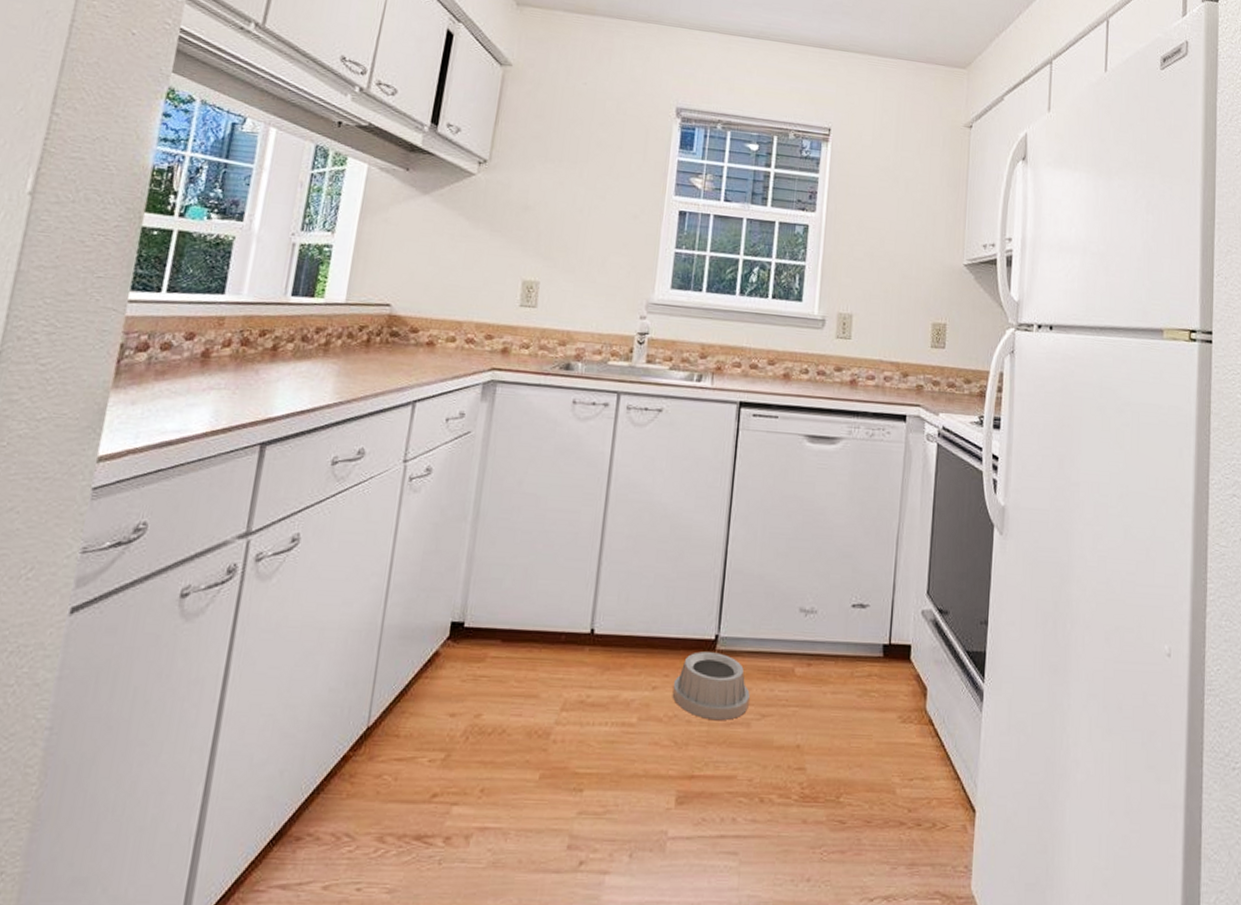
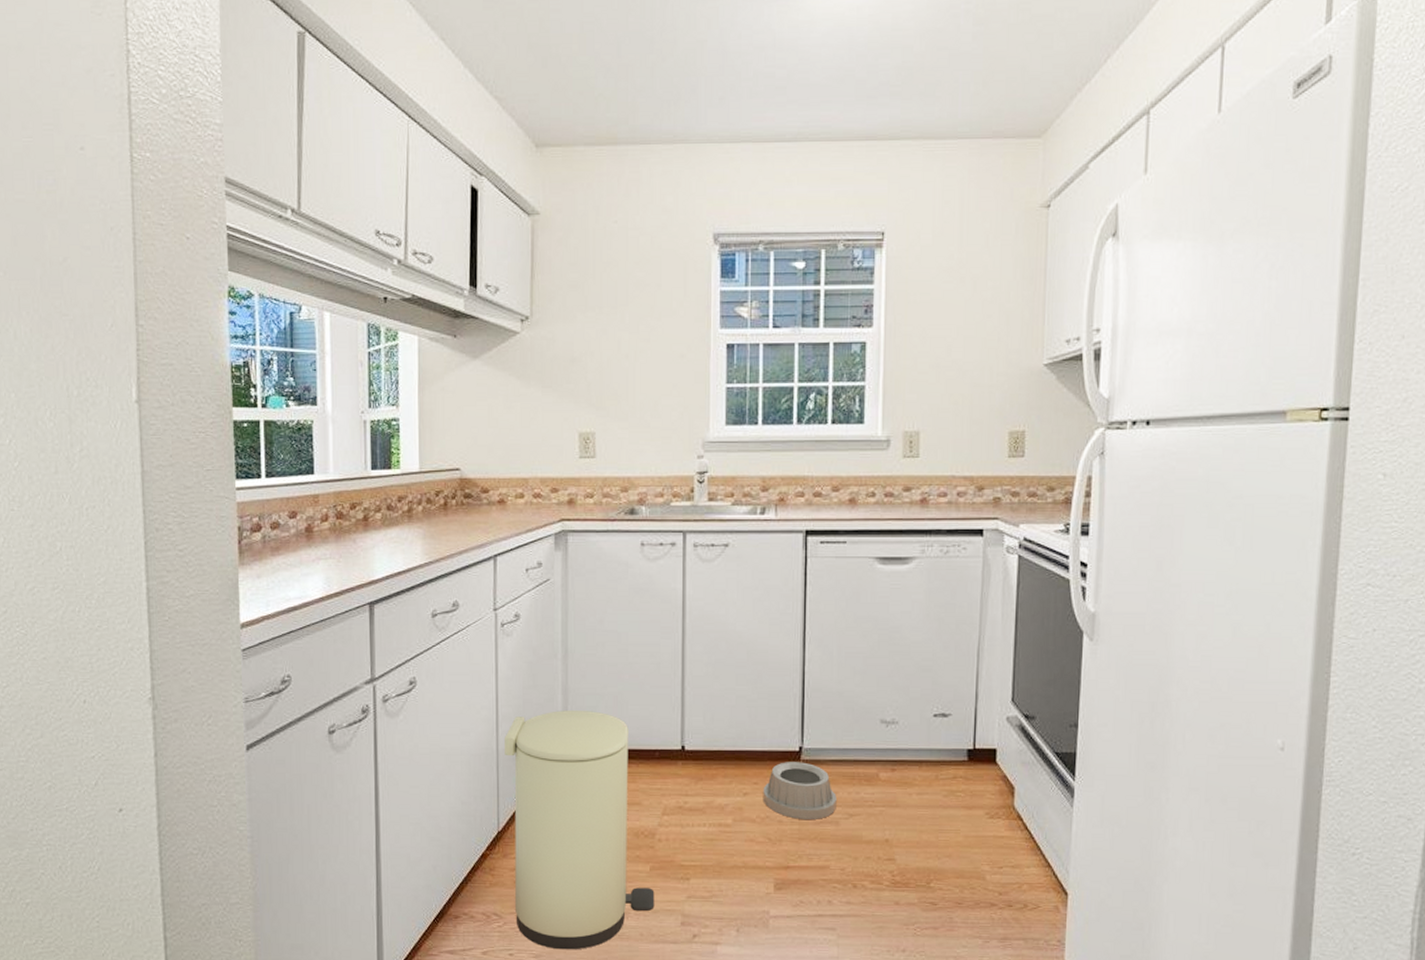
pedal bin: none [371,581,542,883] -> present [505,711,655,950]

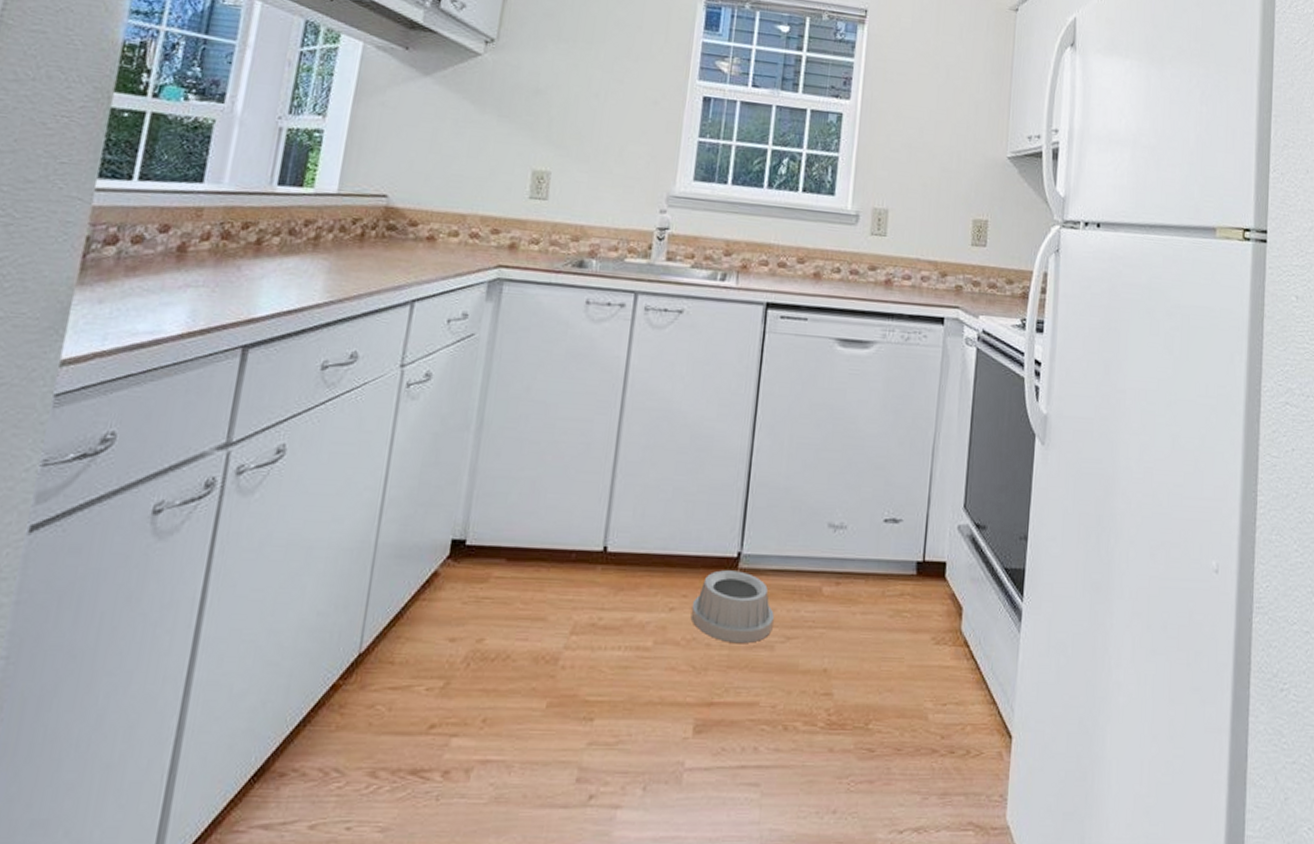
pedal bin: present [505,711,655,950] -> none [363,496,549,820]

